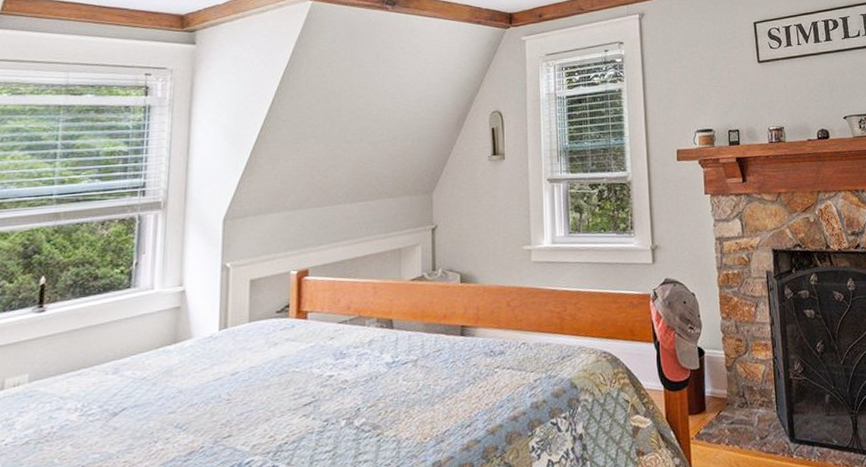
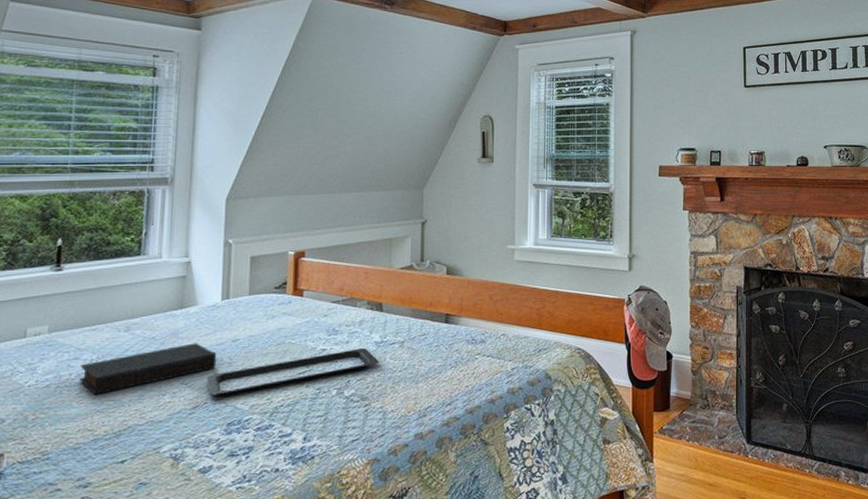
book: none [62,380,214,449] -> present [80,343,217,395]
serving tray: none [202,371,391,439] -> present [206,348,379,397]

